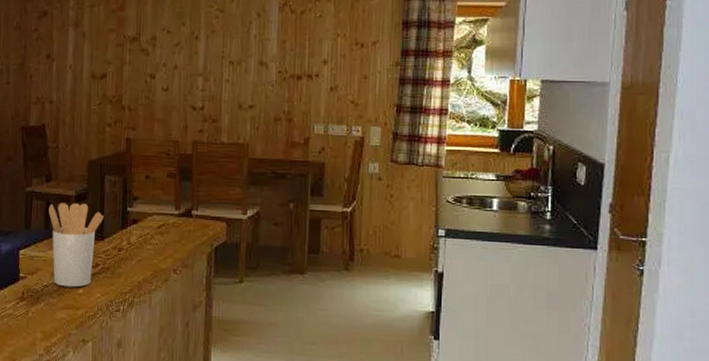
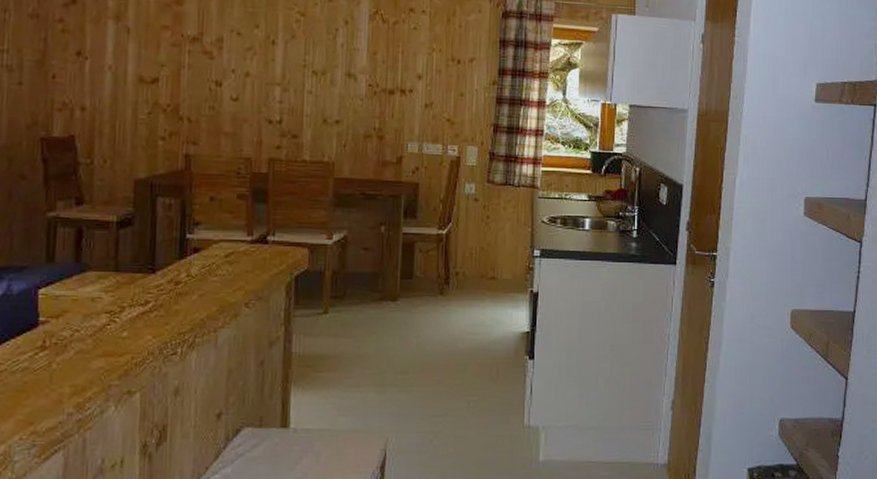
utensil holder: present [48,203,104,288] -> none [80,230,156,330]

